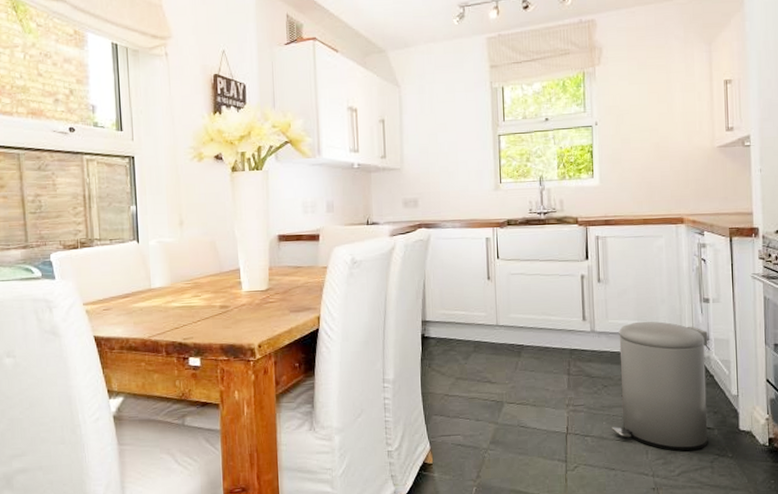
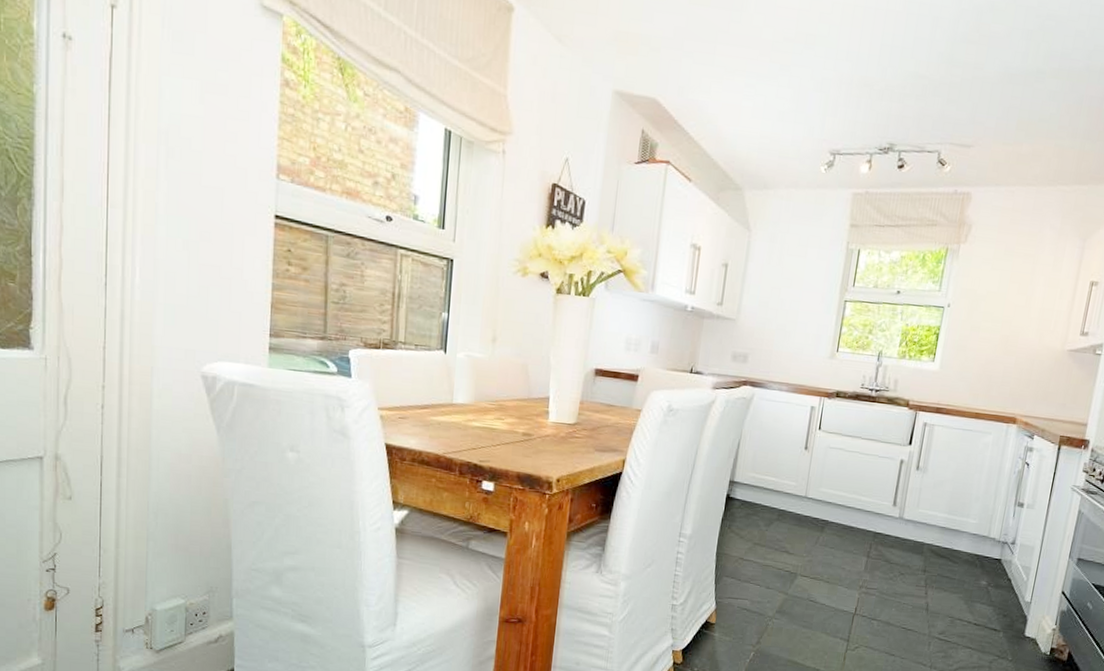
pedal bin: present [612,321,708,452] -> none [900,515,1015,650]

